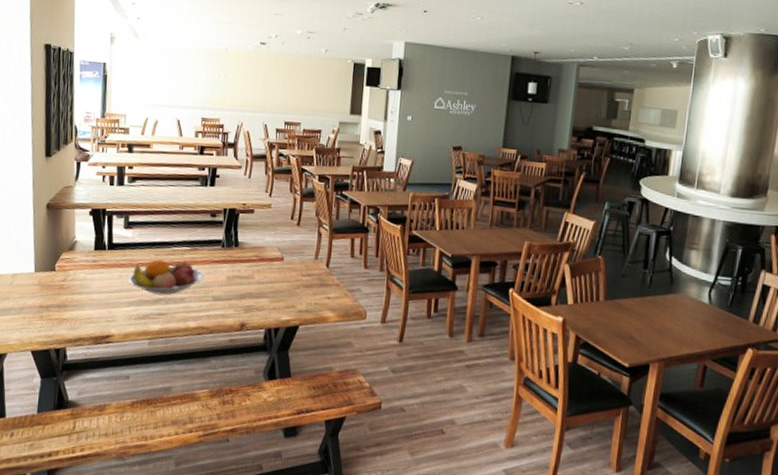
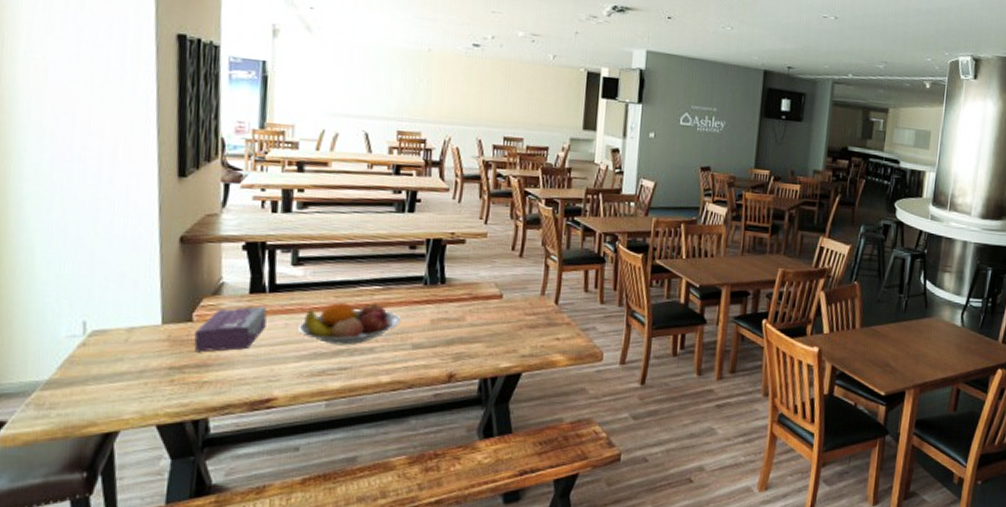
tissue box: none [56,260,107,296] -> present [194,306,267,352]

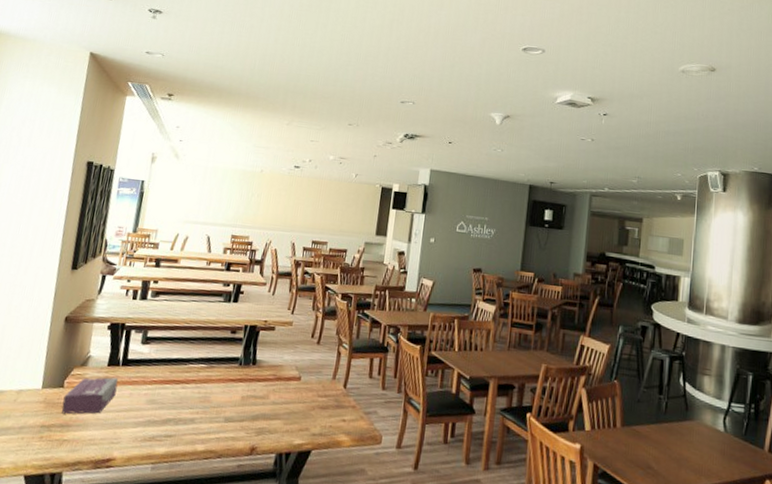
fruit bowl: present [298,302,402,346] -> none [139,377,219,415]

